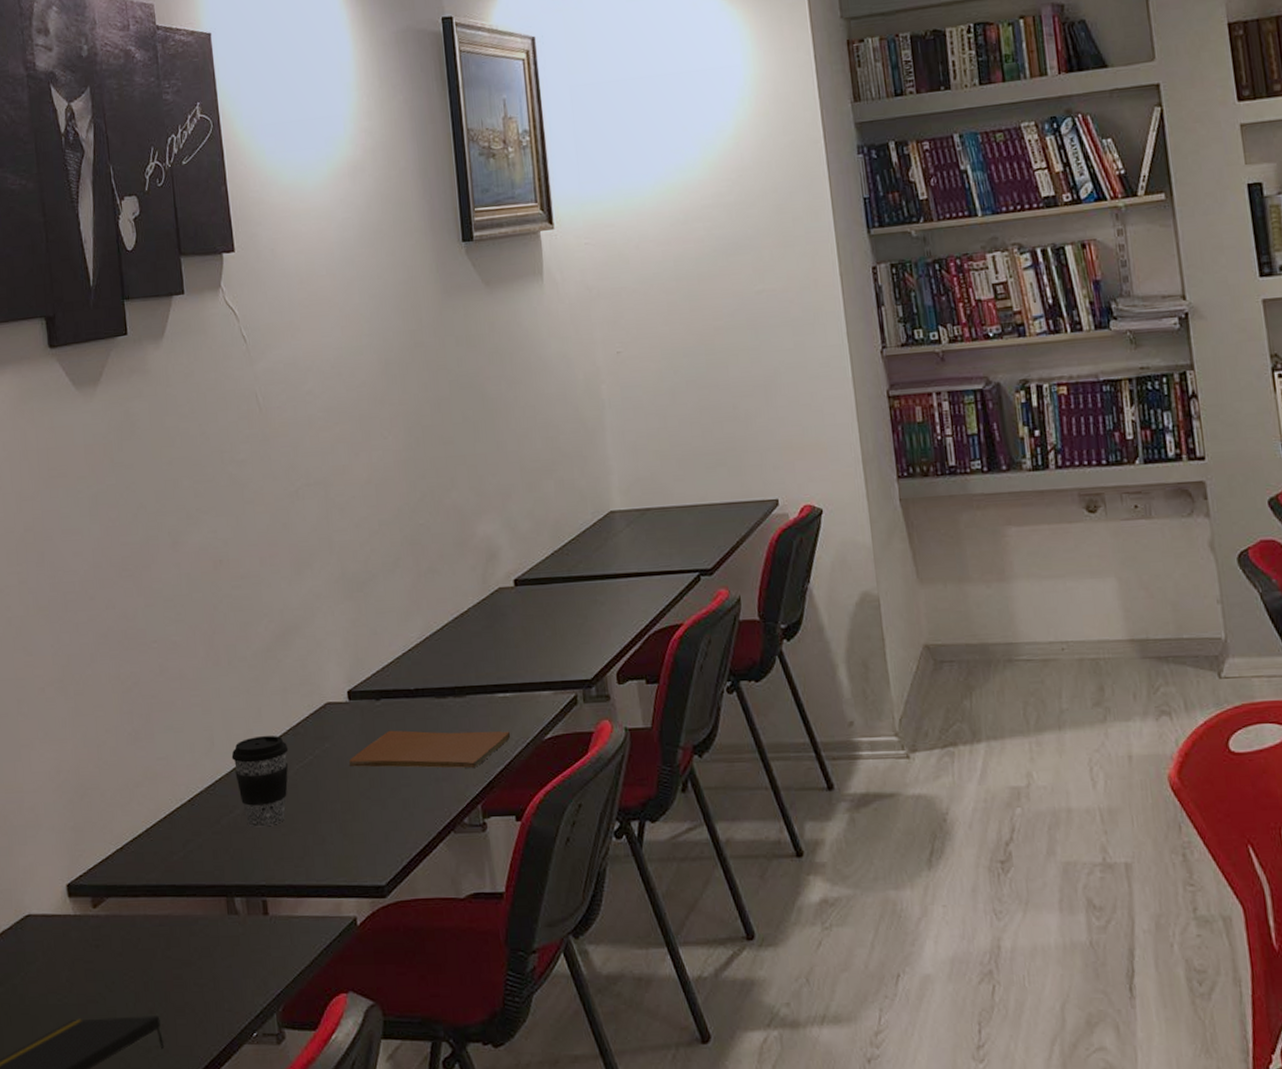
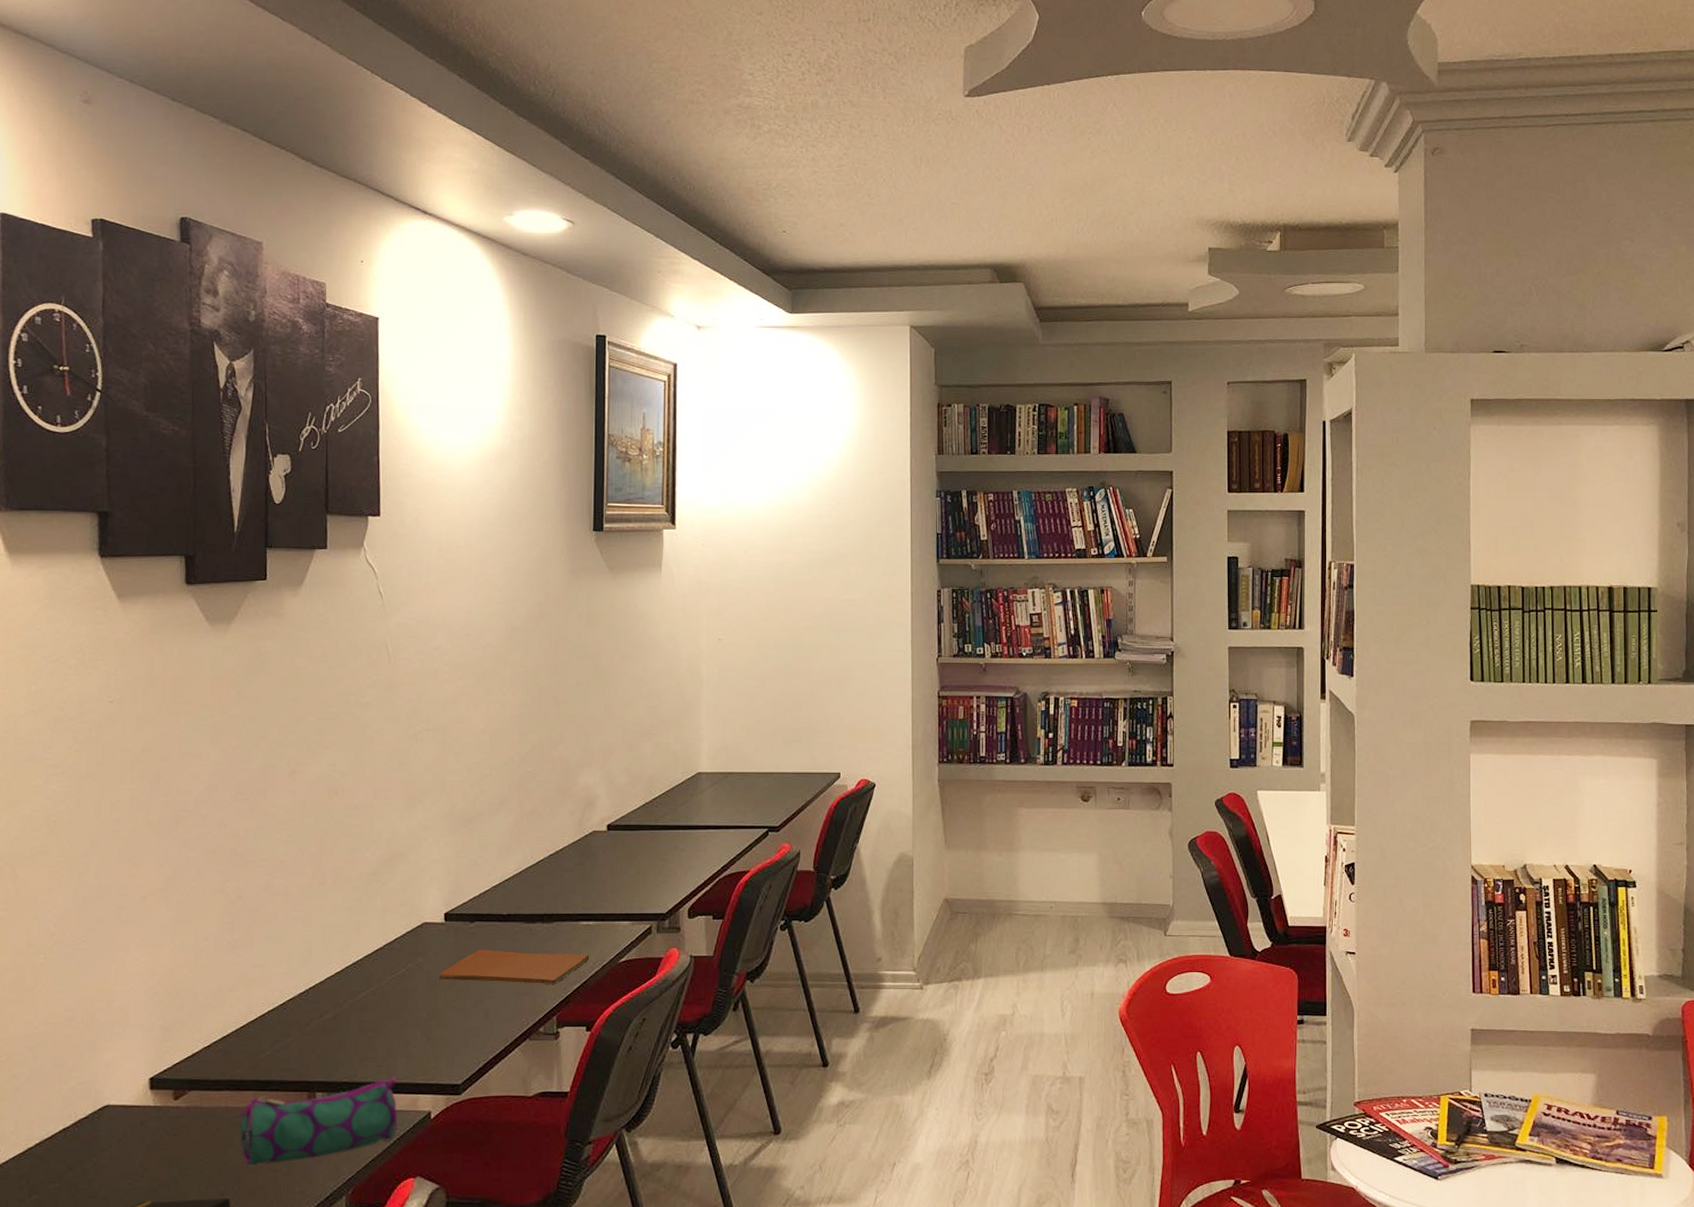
pencil case: none [160,877,322,980] -> present [239,1076,397,1166]
coffee cup: present [231,735,289,827] -> none [327,949,383,1030]

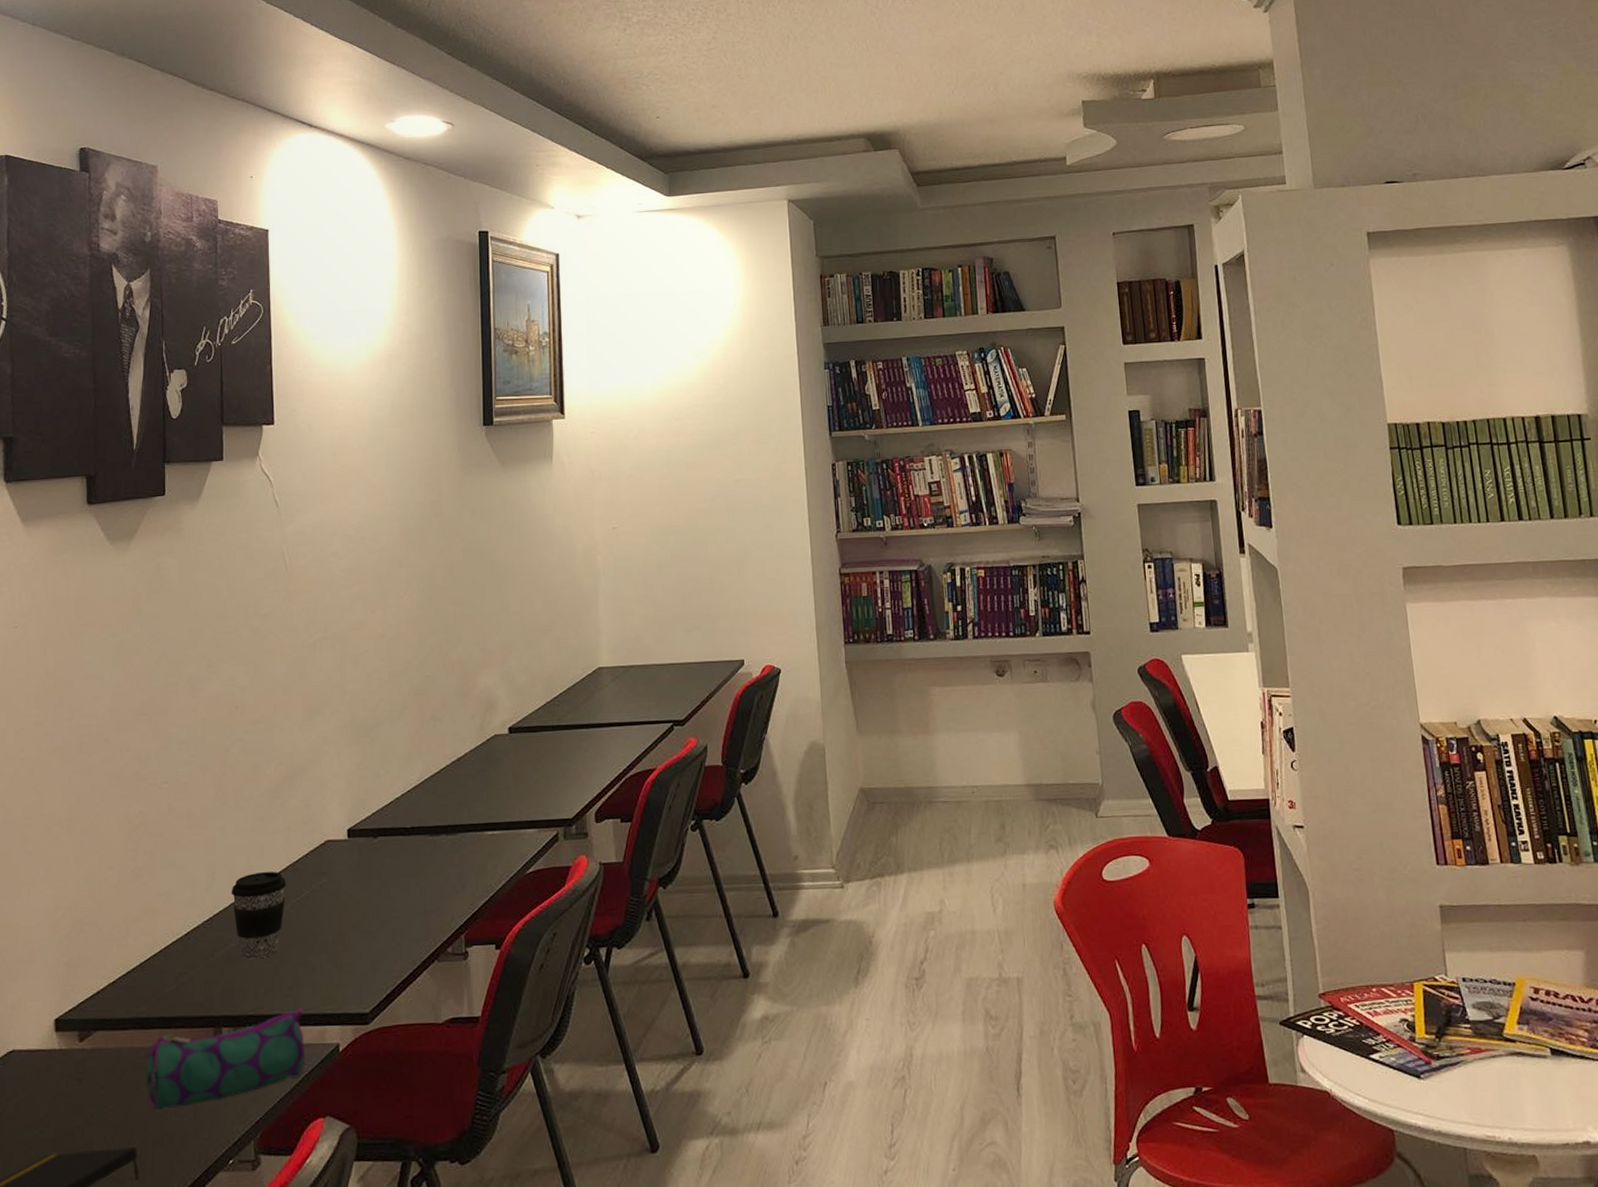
coffee cup: none [327,949,383,1030] -> present [231,871,287,960]
book: present [439,949,590,985] -> none [344,865,496,901]

